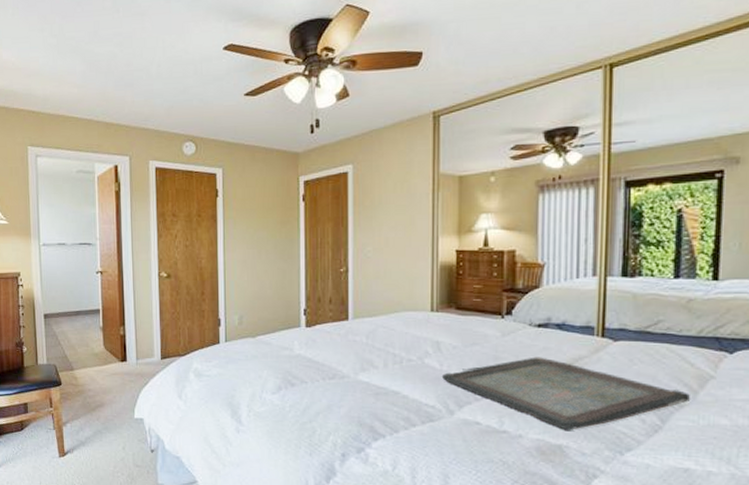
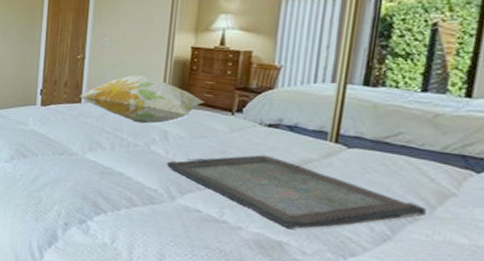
decorative pillow: none [346,285,473,336] -> present [79,75,204,124]

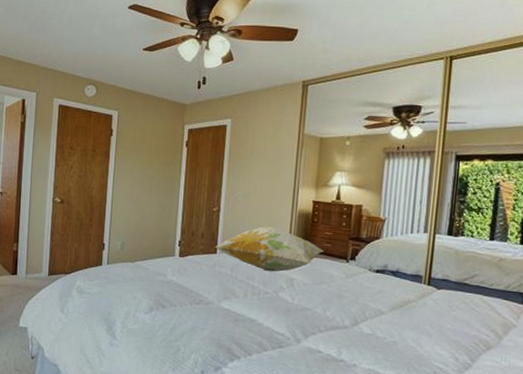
serving tray: present [166,154,427,229] -> none [292,297,497,363]

